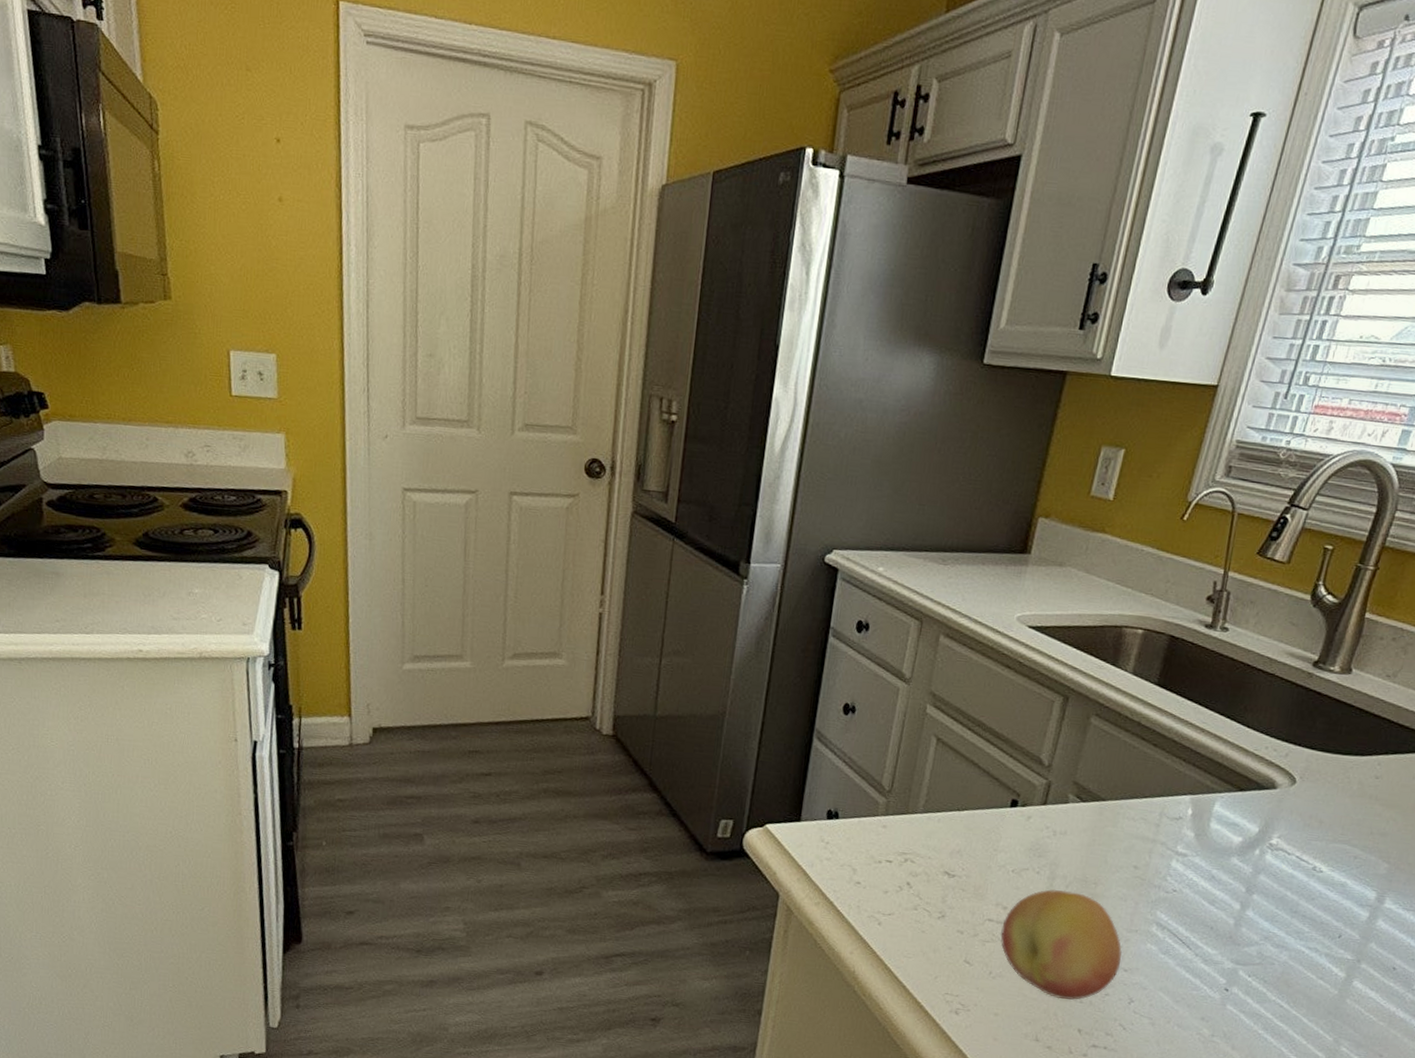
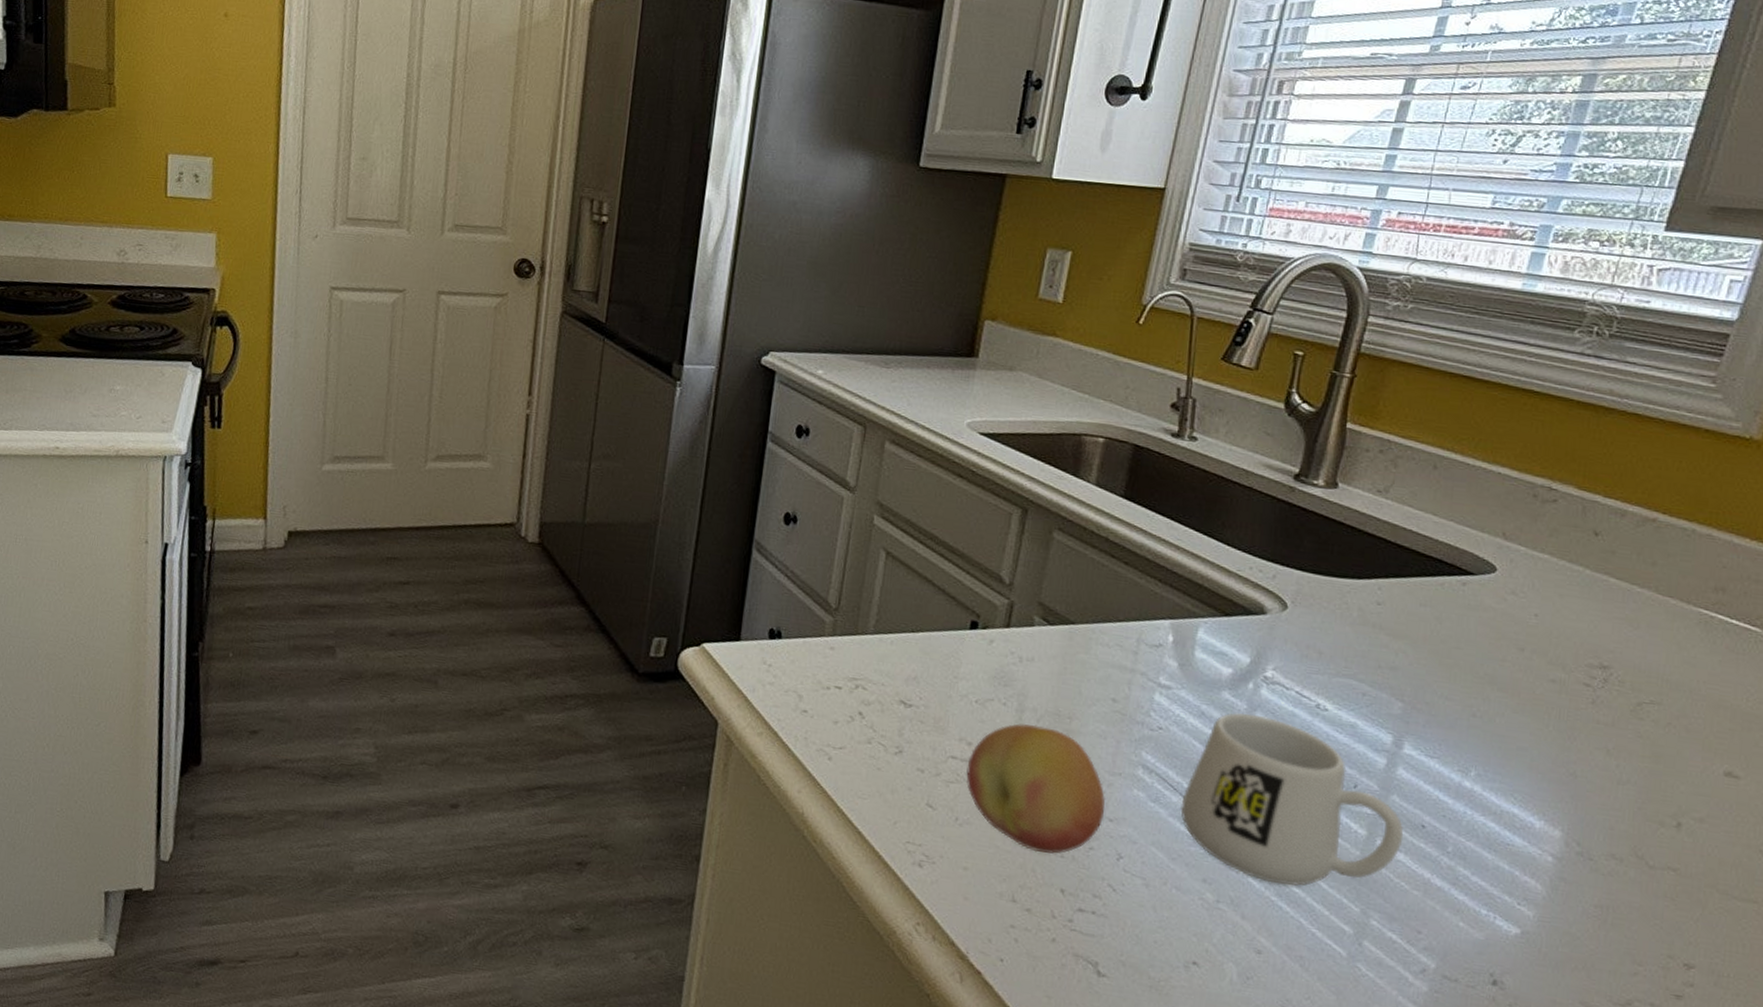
mug: none [1187,876,1377,1021] -> present [1181,713,1404,886]

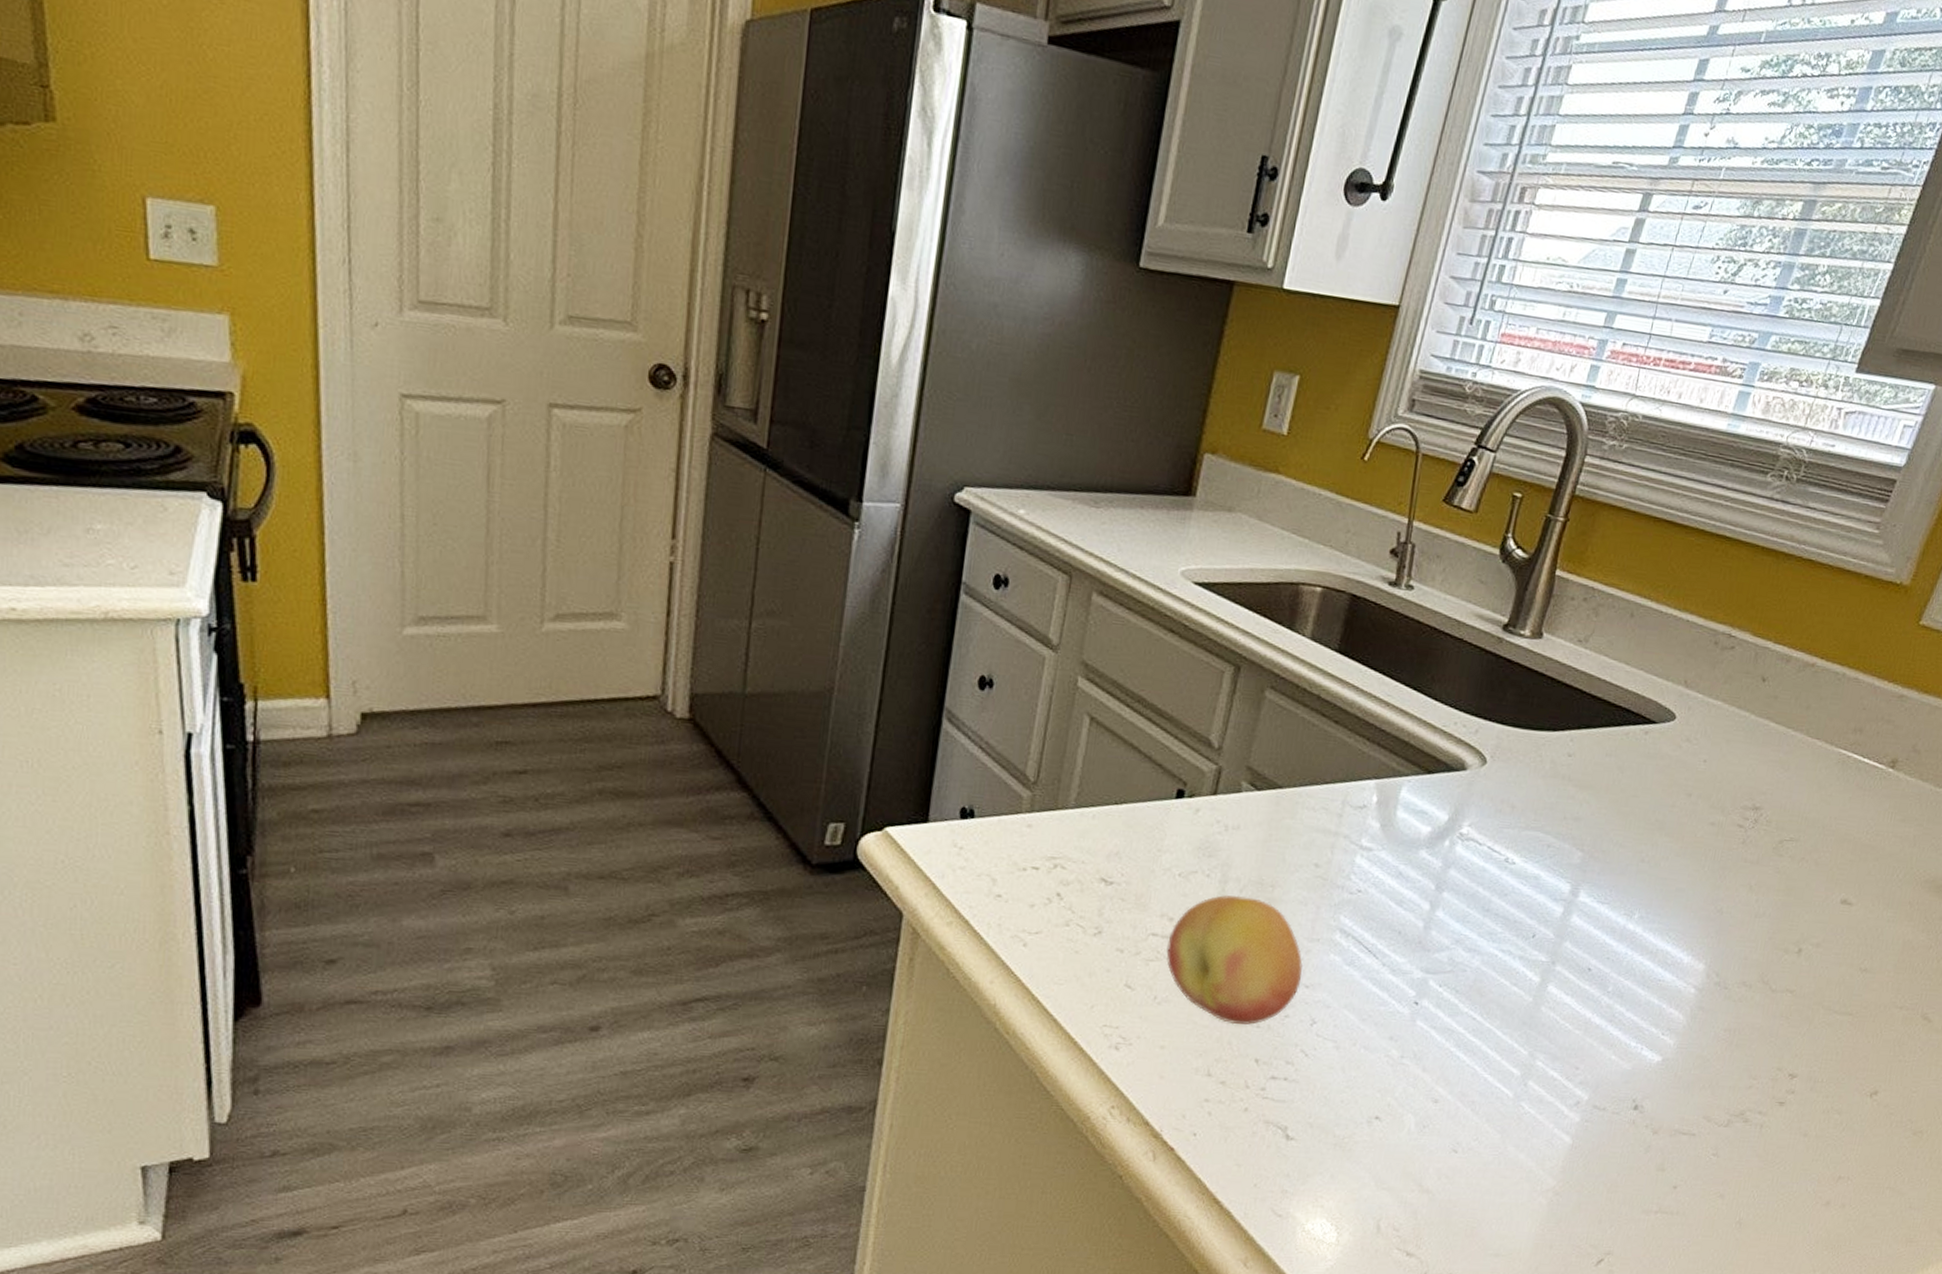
mug: present [1181,713,1404,886] -> none [1373,871,1572,1036]

